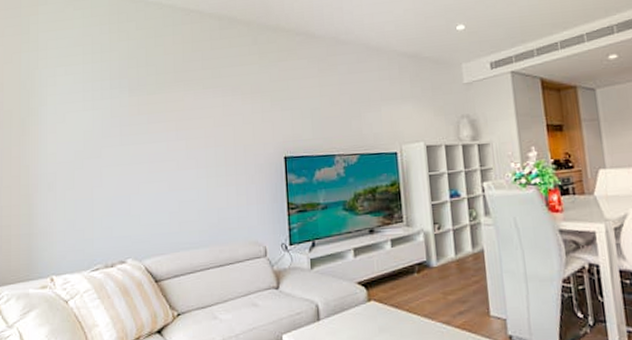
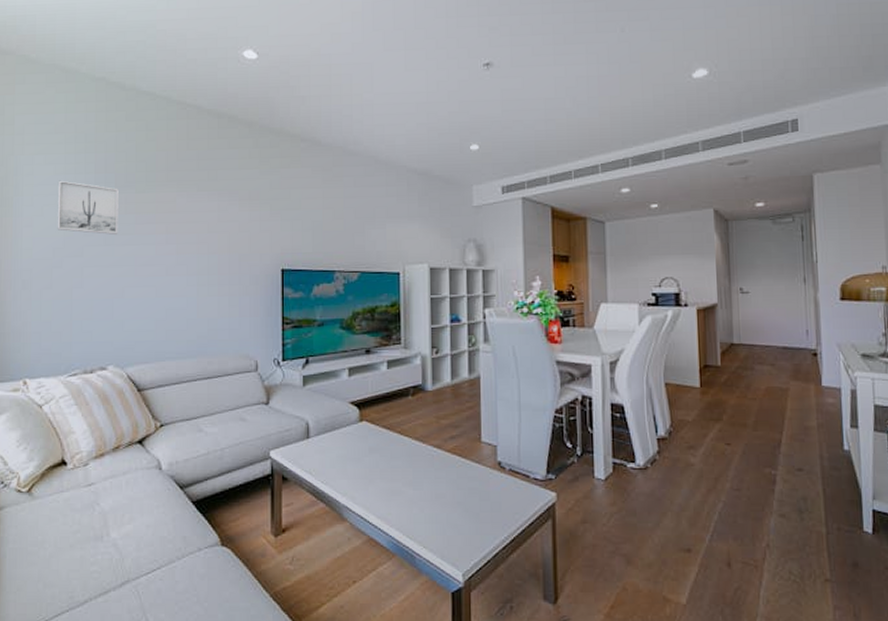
wall art: none [77,88,133,135] -> present [57,180,119,235]

